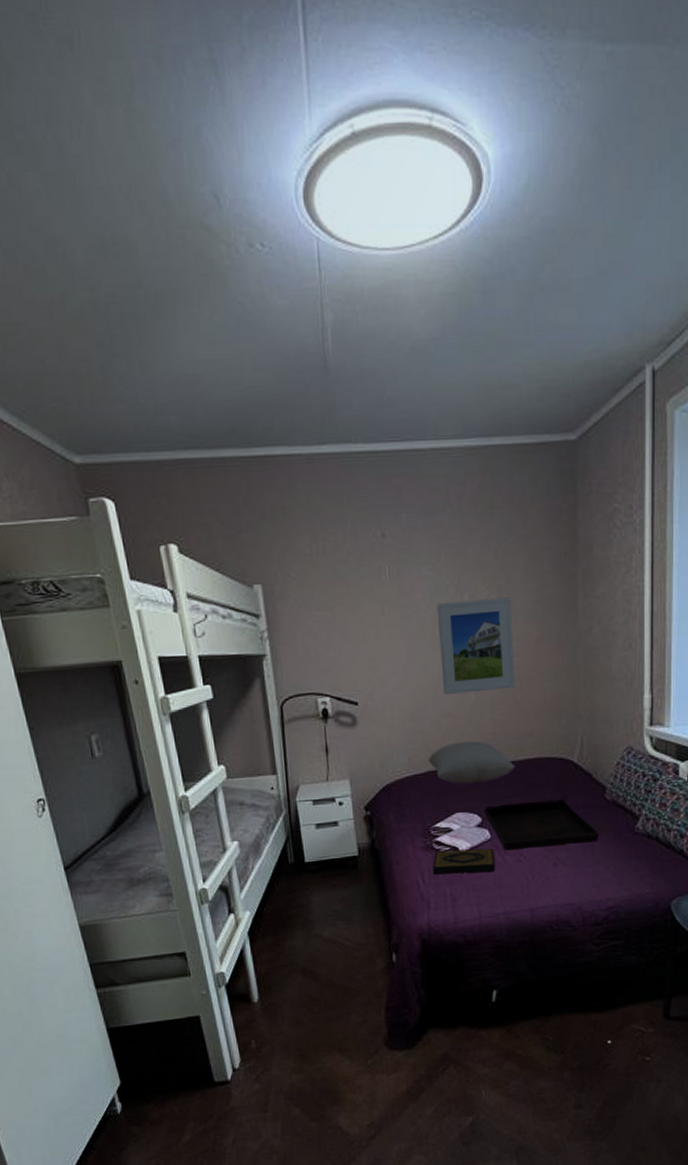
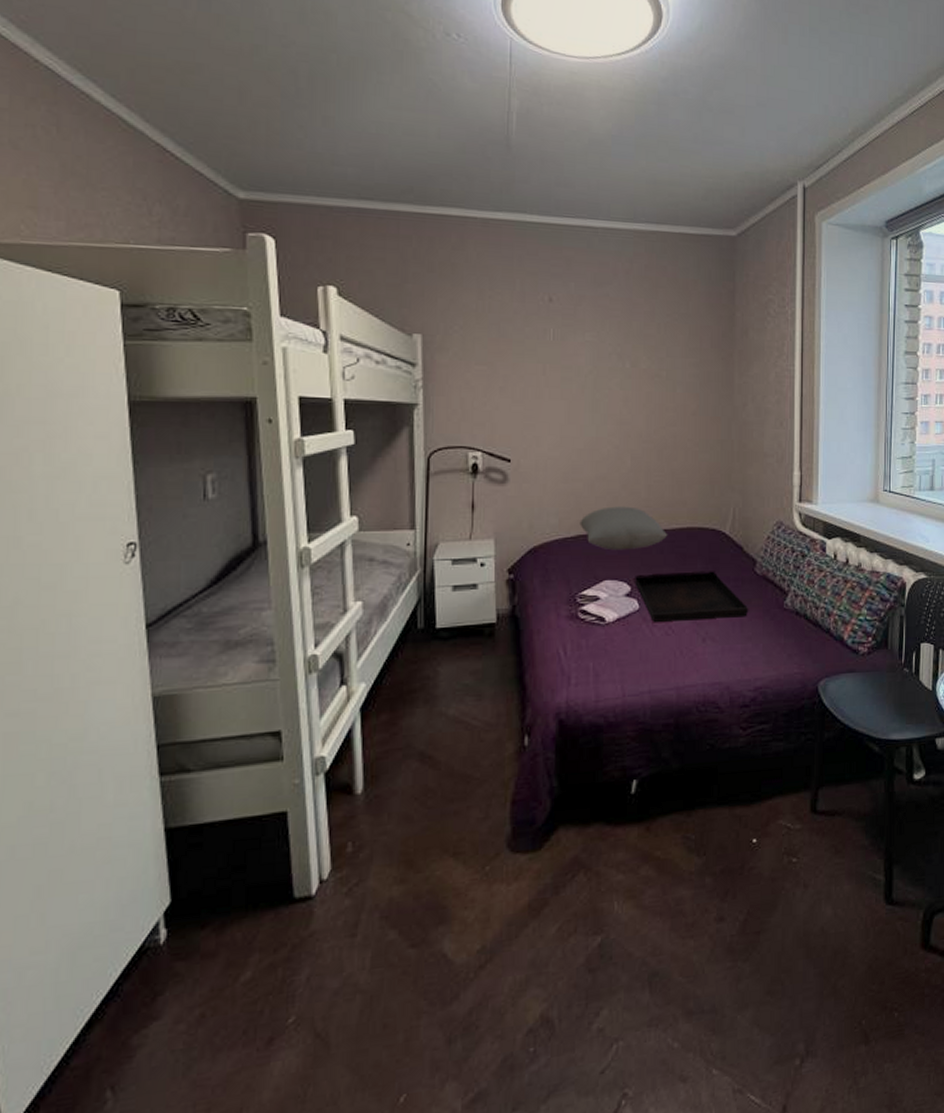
hardback book: present [433,848,496,875] -> none [576,619,643,647]
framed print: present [436,597,515,694] -> none [598,368,671,458]

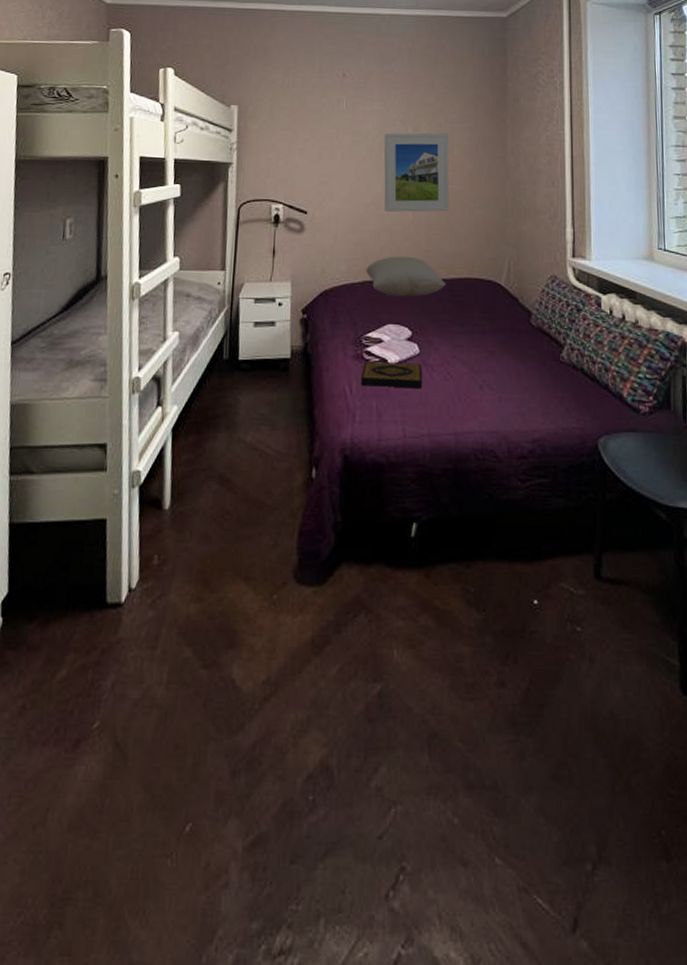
hardback book: none [576,619,643,647] -> present [361,362,423,388]
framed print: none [598,368,671,458] -> present [384,133,449,212]
serving tray: present [635,572,749,622] -> none [415,321,525,368]

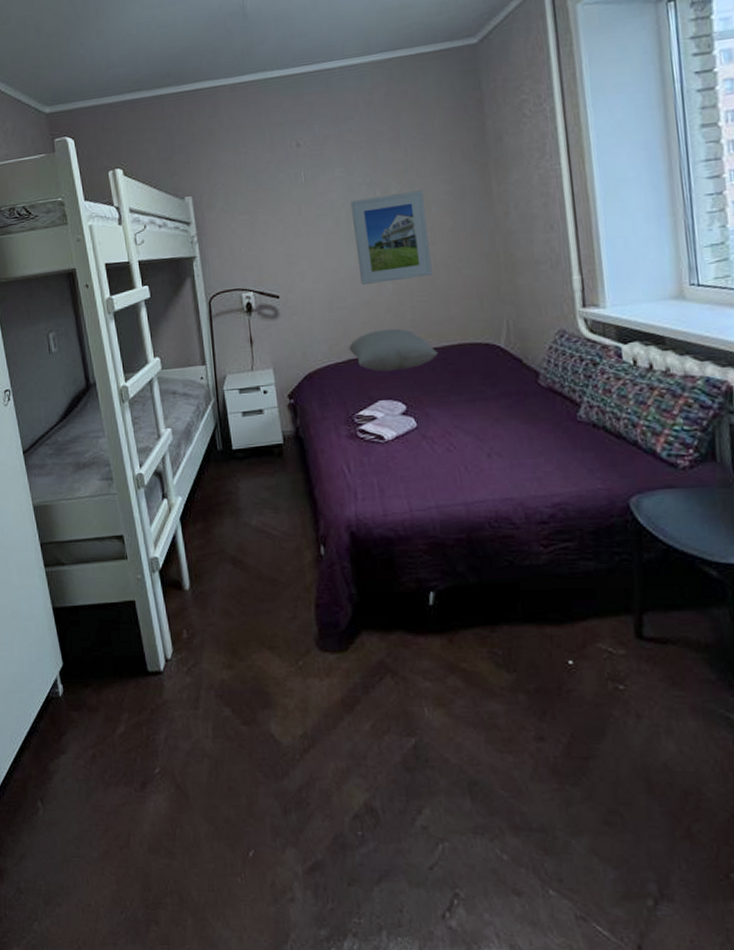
hardback book: present [361,362,423,388] -> none [358,437,424,464]

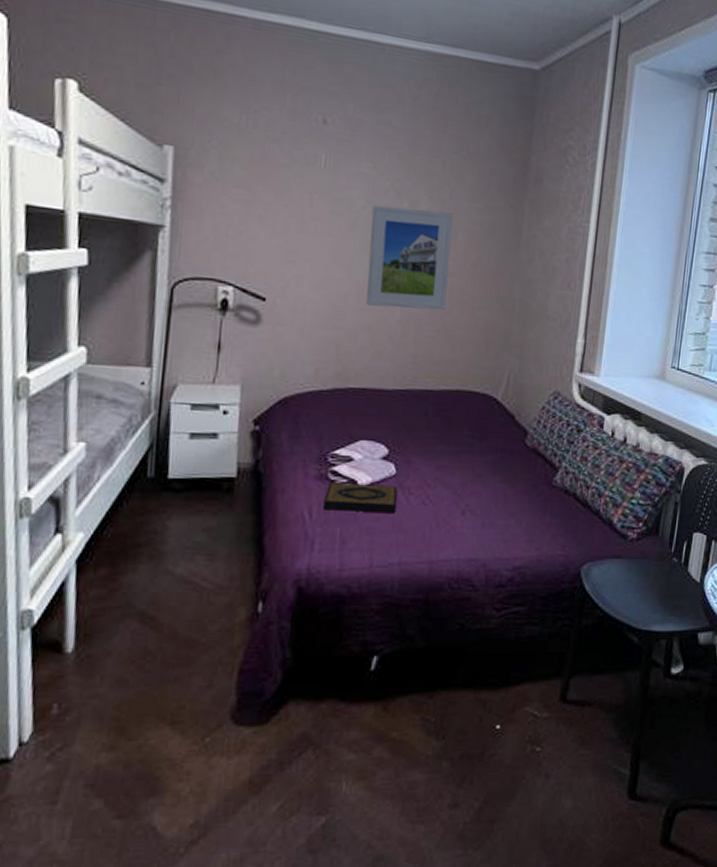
pillow: present [349,328,439,372] -> none [337,360,435,410]
hardback book: none [358,437,424,464] -> present [323,483,397,513]

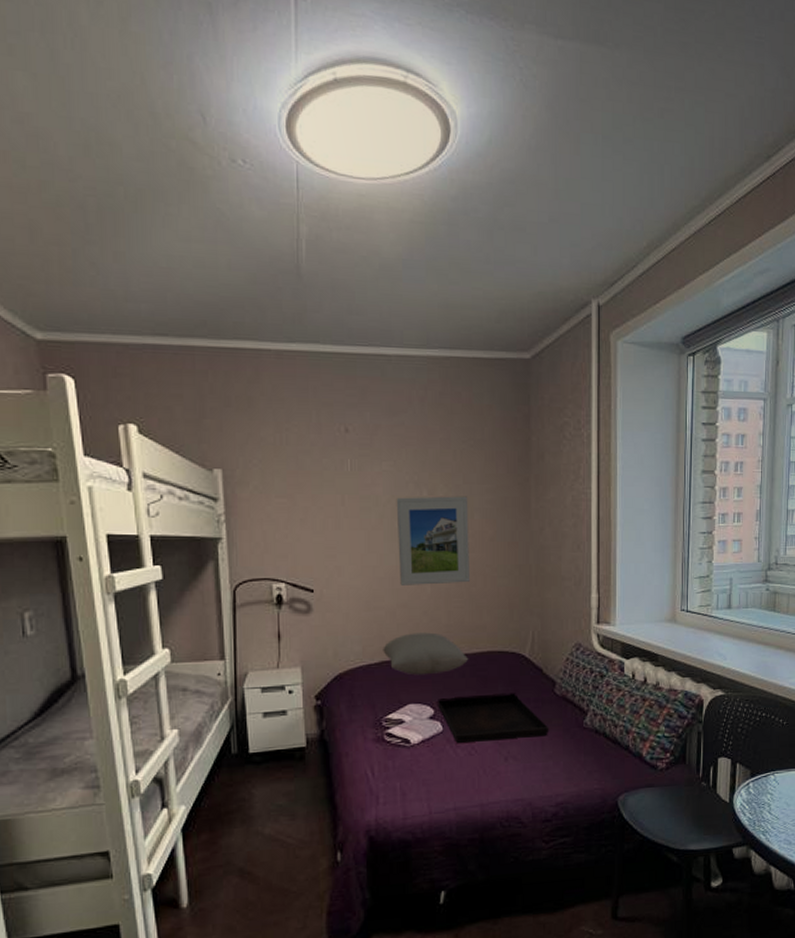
hardback book: present [323,483,397,513] -> none [383,741,447,768]
pillow: none [337,360,435,410] -> present [383,632,469,676]
serving tray: none [393,437,515,491] -> present [438,694,550,743]

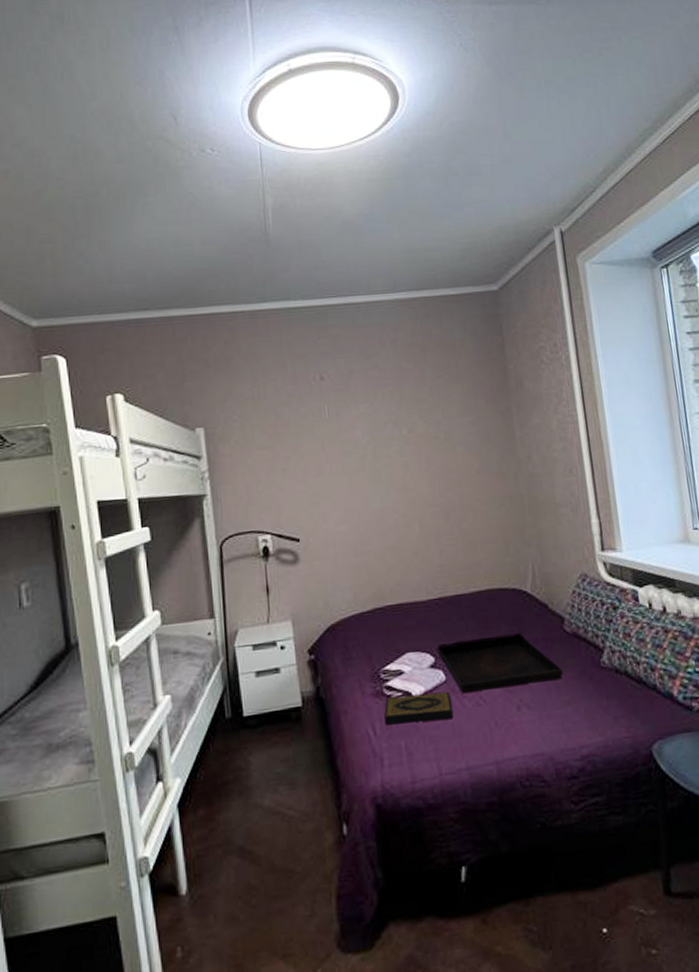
pillow: present [383,632,469,676] -> none [374,574,467,621]
hardback book: none [383,741,447,768] -> present [384,691,454,725]
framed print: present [396,496,470,585] -> none [376,430,459,527]

